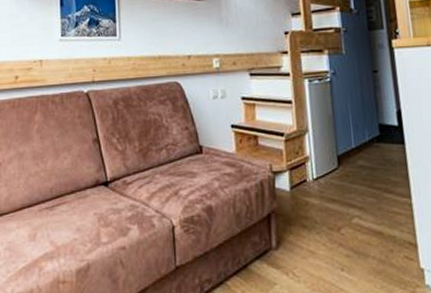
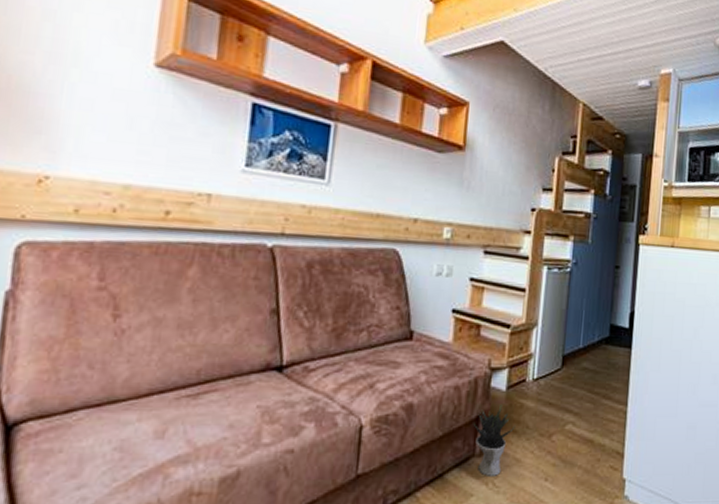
potted plant: none [265,203,305,267] -> present [473,405,516,476]

